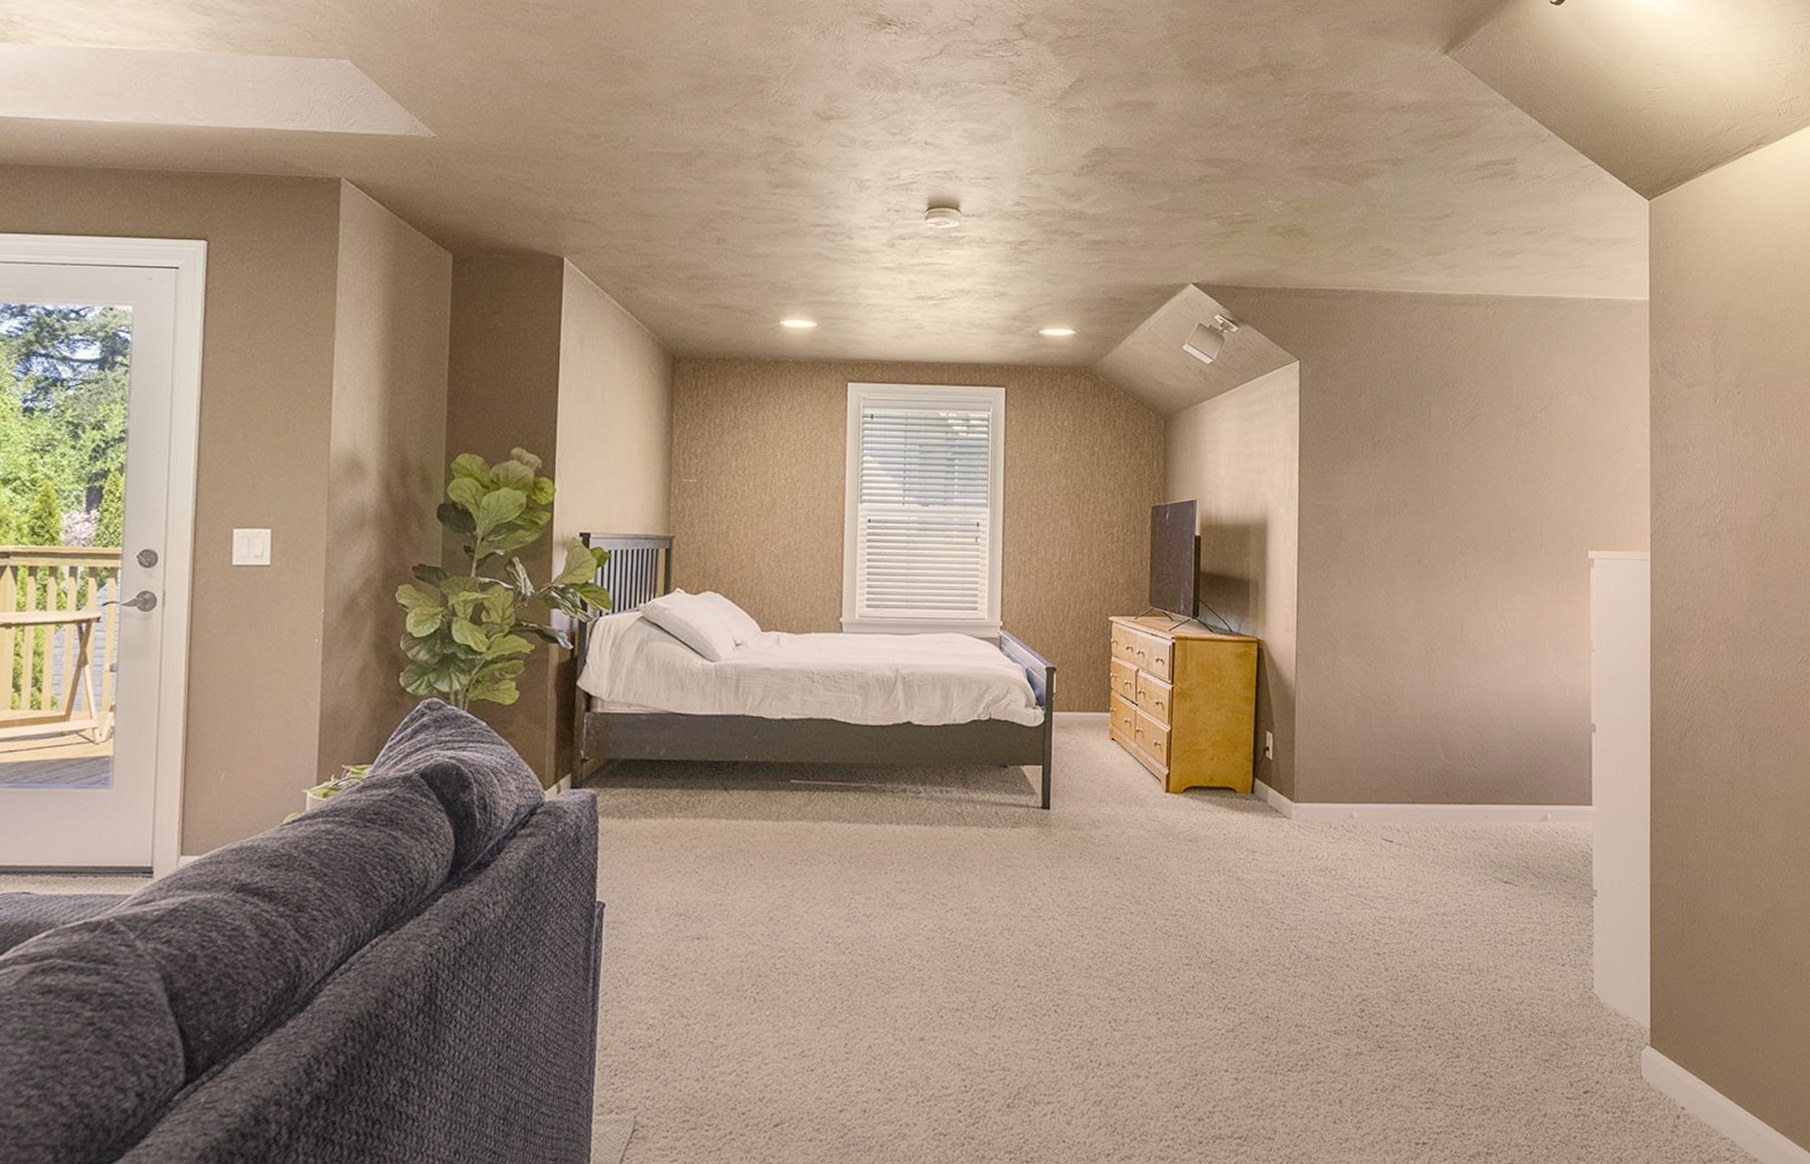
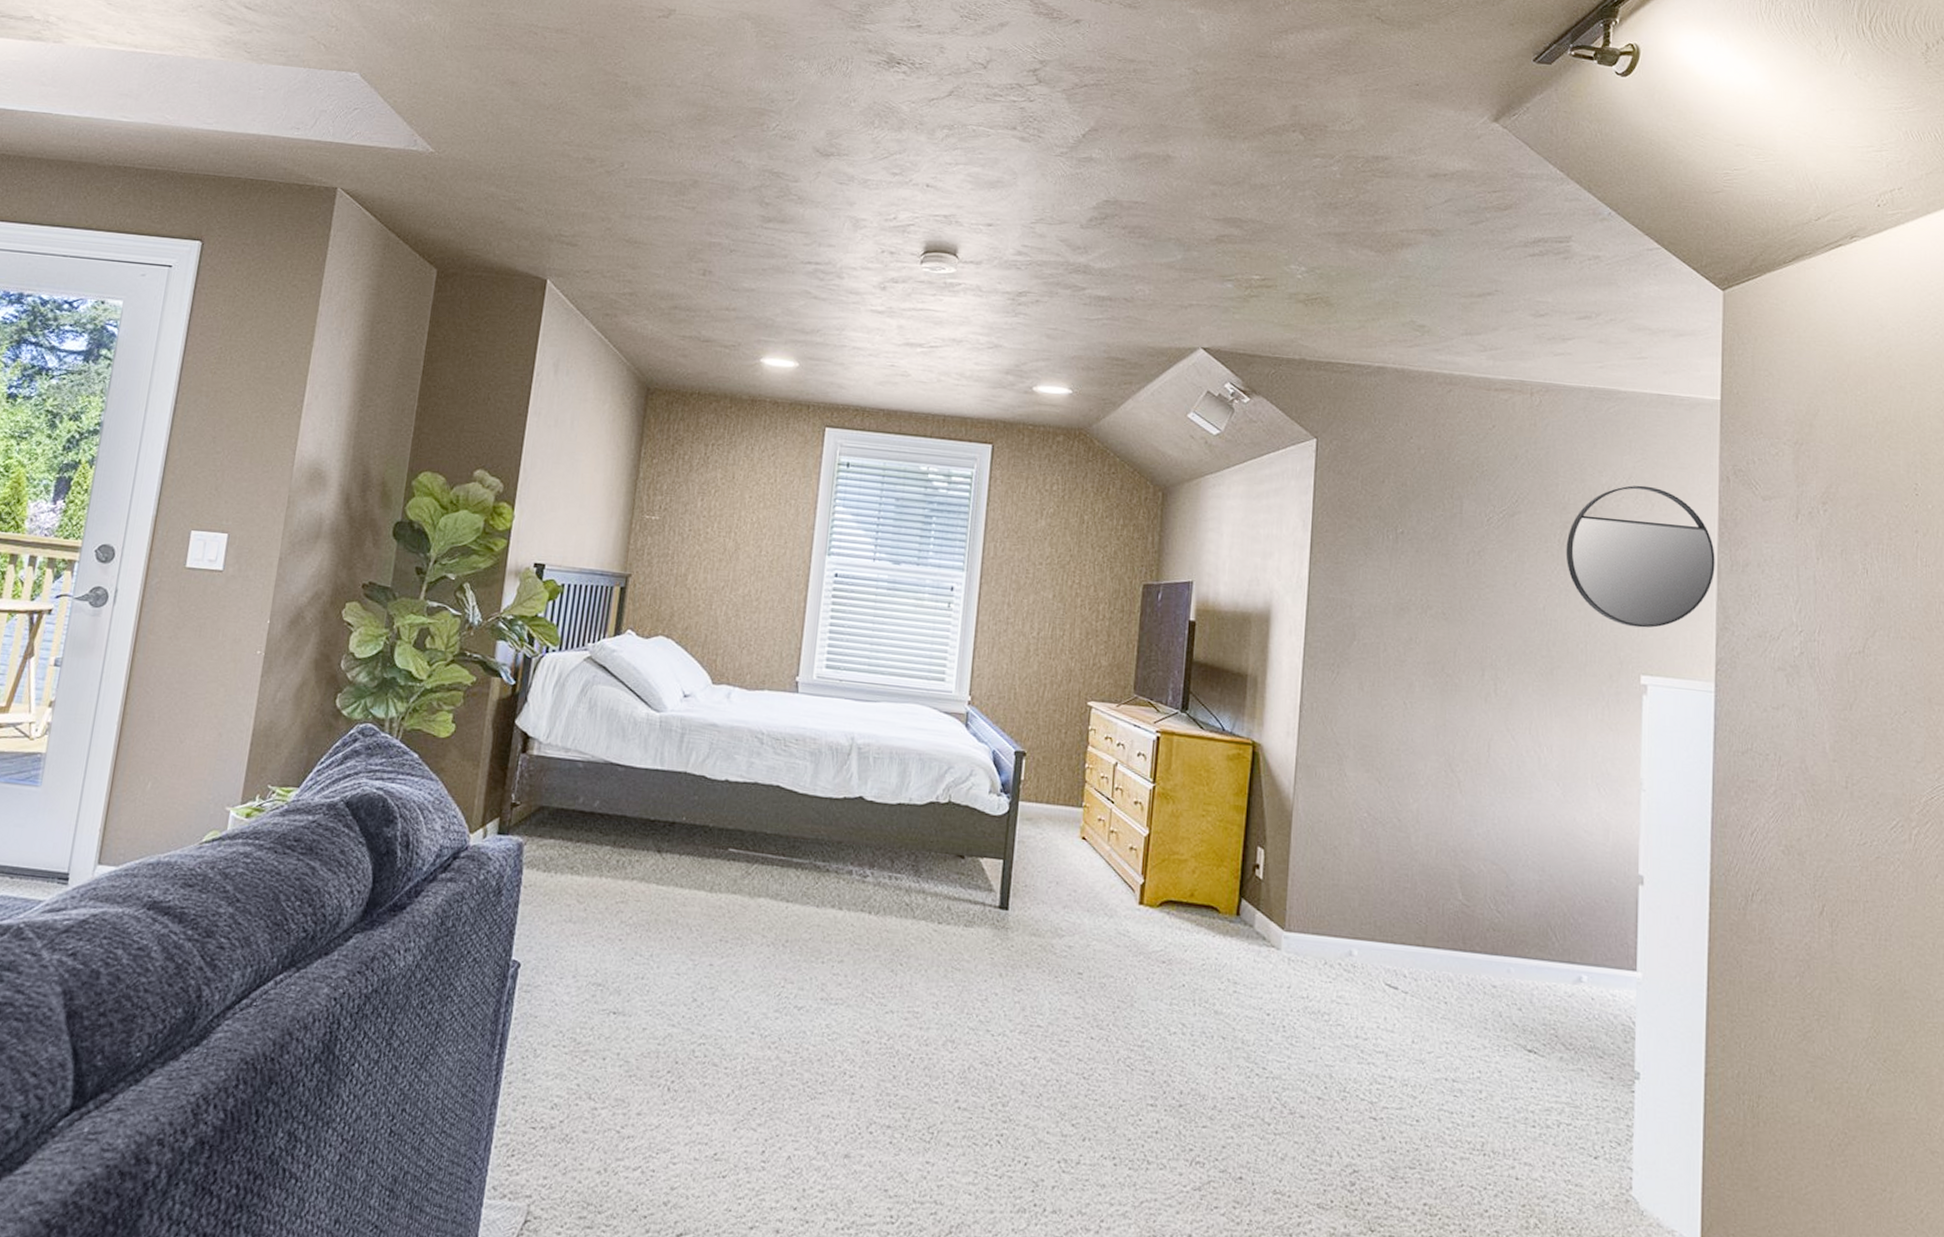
home mirror: none [1521,382,1648,509] -> present [1566,485,1715,628]

